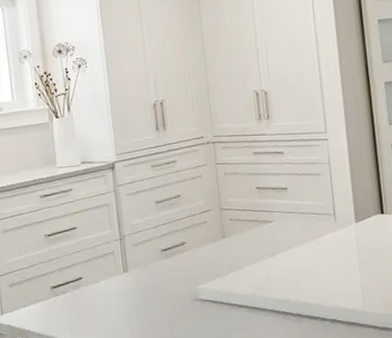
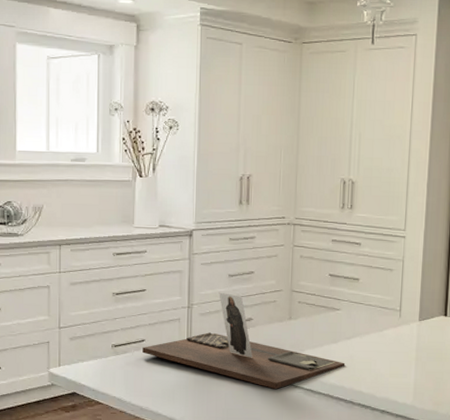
decorative tray: none [81,219,287,311] -> present [142,292,346,389]

